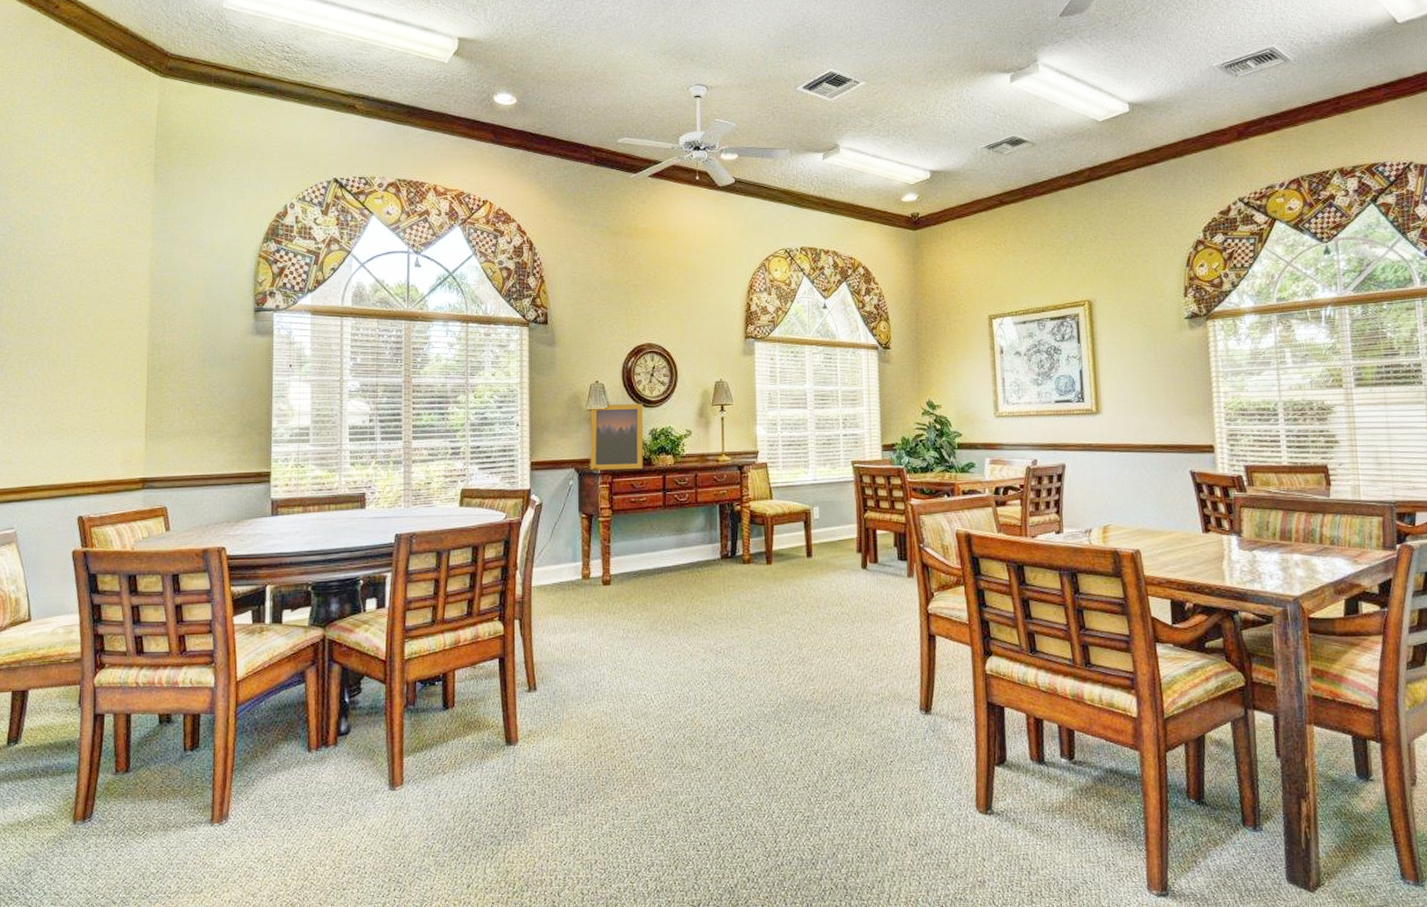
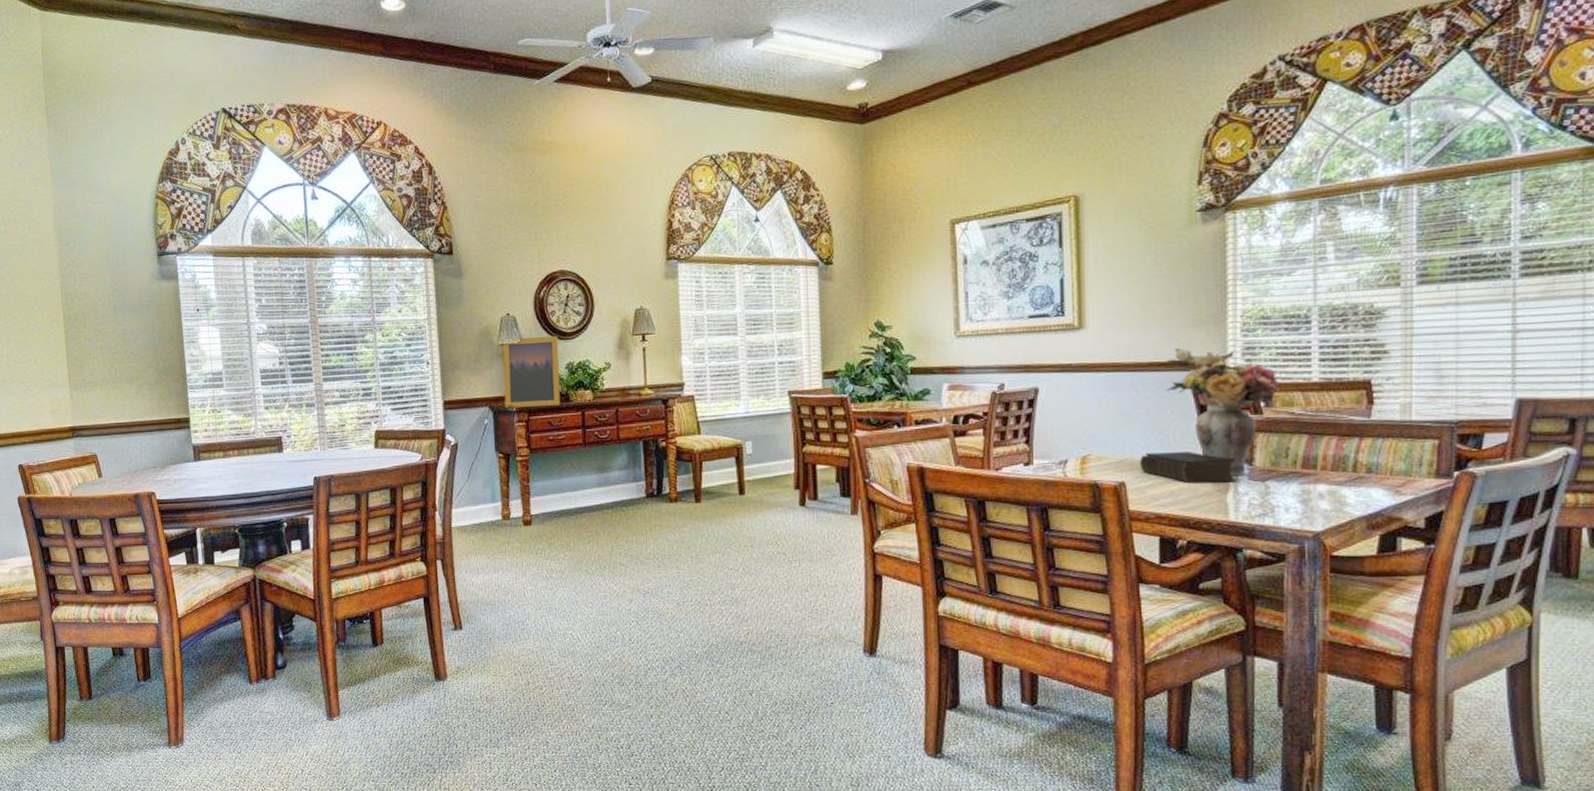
book: none [1151,524,1230,552] -> present [1140,451,1237,484]
flower arrangement: none [1168,433,1258,546] -> present [1166,348,1280,477]

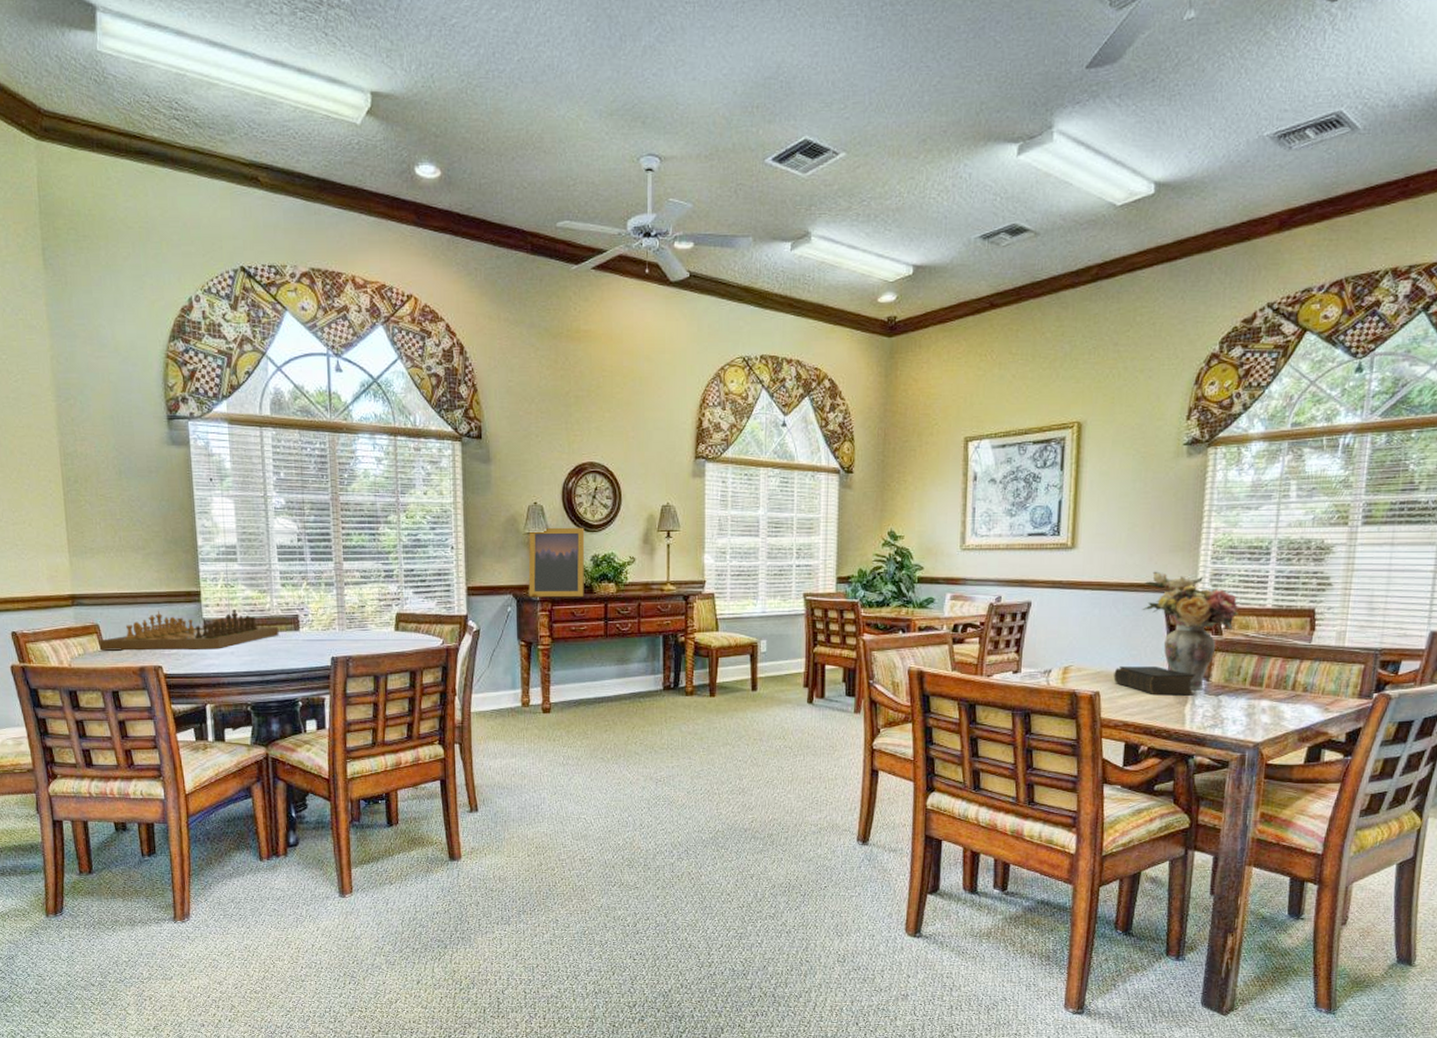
chess set: none [97,433,264,480] -> present [99,609,279,651]

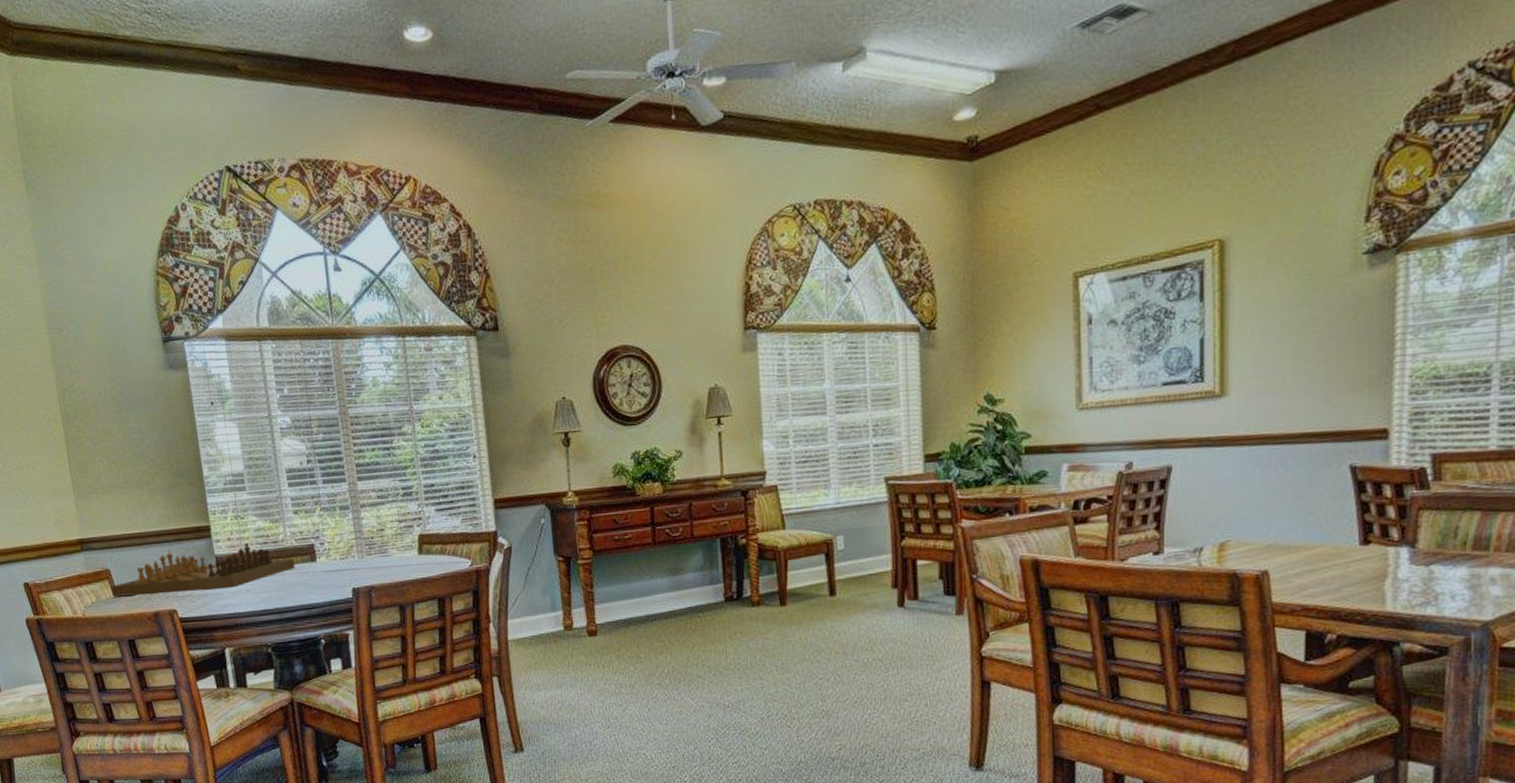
picture frame: present [528,527,585,598] -> none [558,421,627,506]
book: present [1113,666,1195,696] -> none [1286,534,1397,570]
flower arrangement: present [1142,571,1239,691] -> none [1319,415,1451,561]

